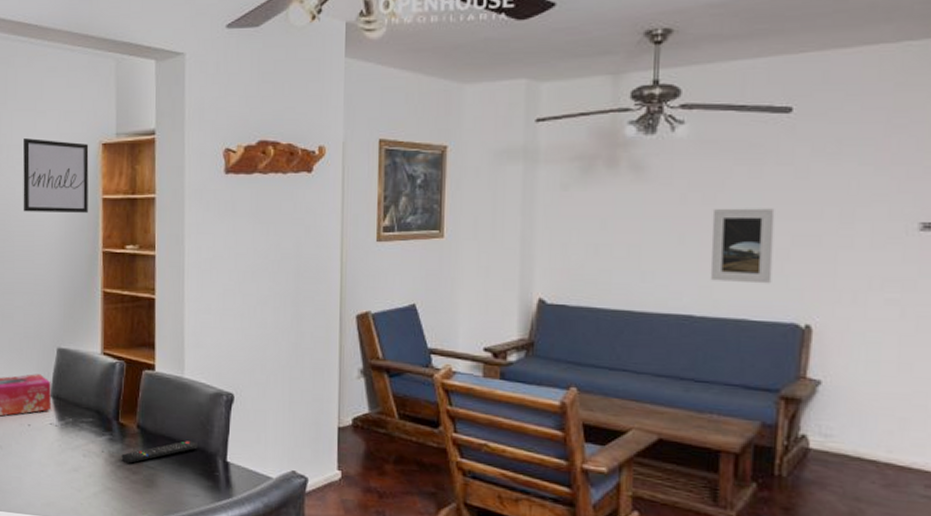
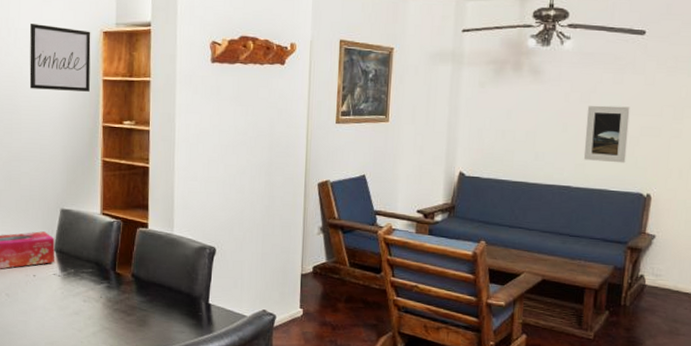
remote control: present [121,441,199,464] -> none [117,287,185,307]

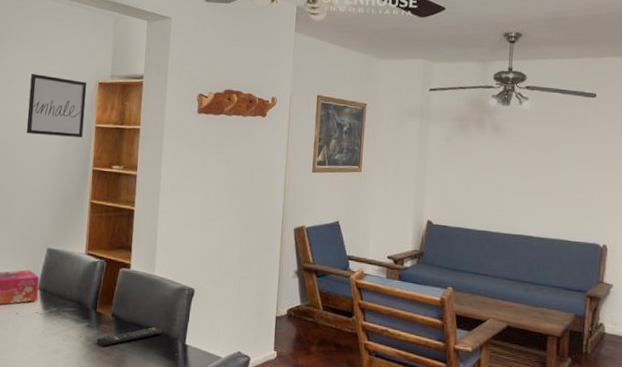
remote control: none [117,287,185,307] -> present [96,327,163,346]
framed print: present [583,105,630,164] -> none [543,160,585,216]

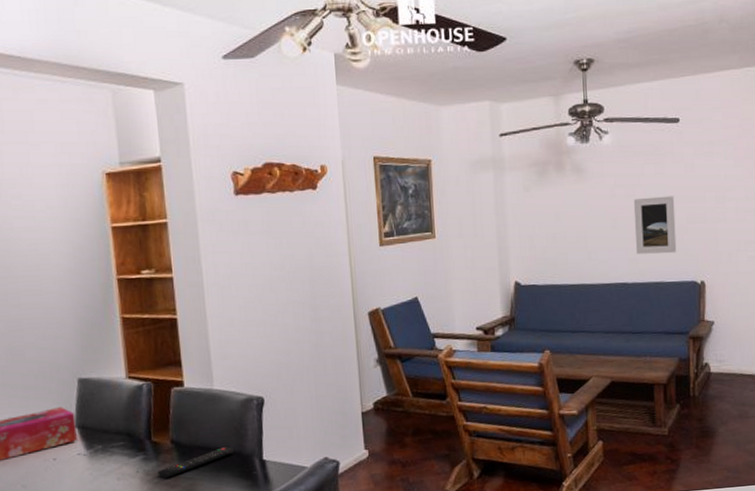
wall art: present [26,74,87,138] -> none [17,172,97,247]
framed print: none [543,160,585,216] -> present [633,196,677,255]

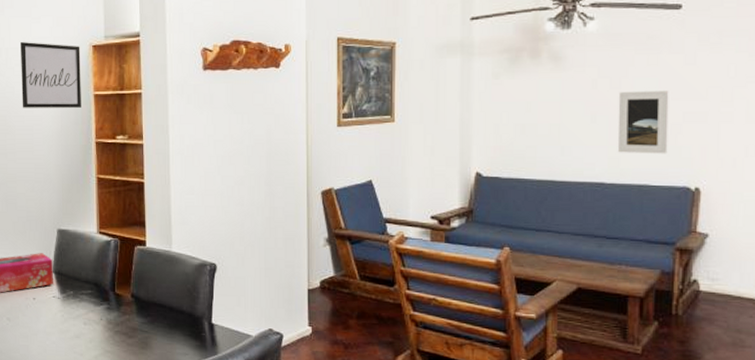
wall art: none [17,172,97,247] -> present [21,42,81,108]
remote control: present [157,447,235,479] -> none [118,306,187,329]

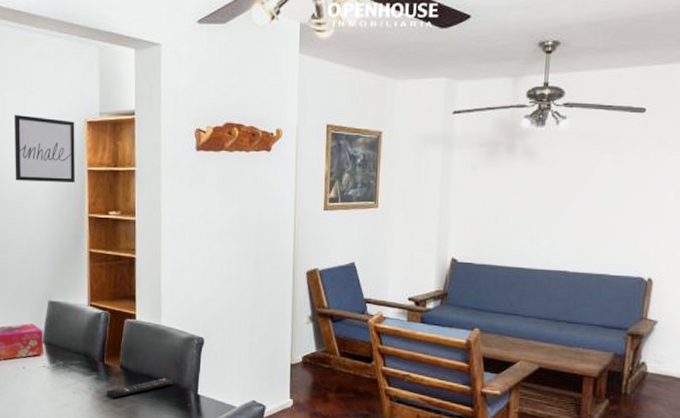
remote control: none [118,306,187,329] -> present [107,378,174,398]
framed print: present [617,90,669,154] -> none [581,187,630,247]

